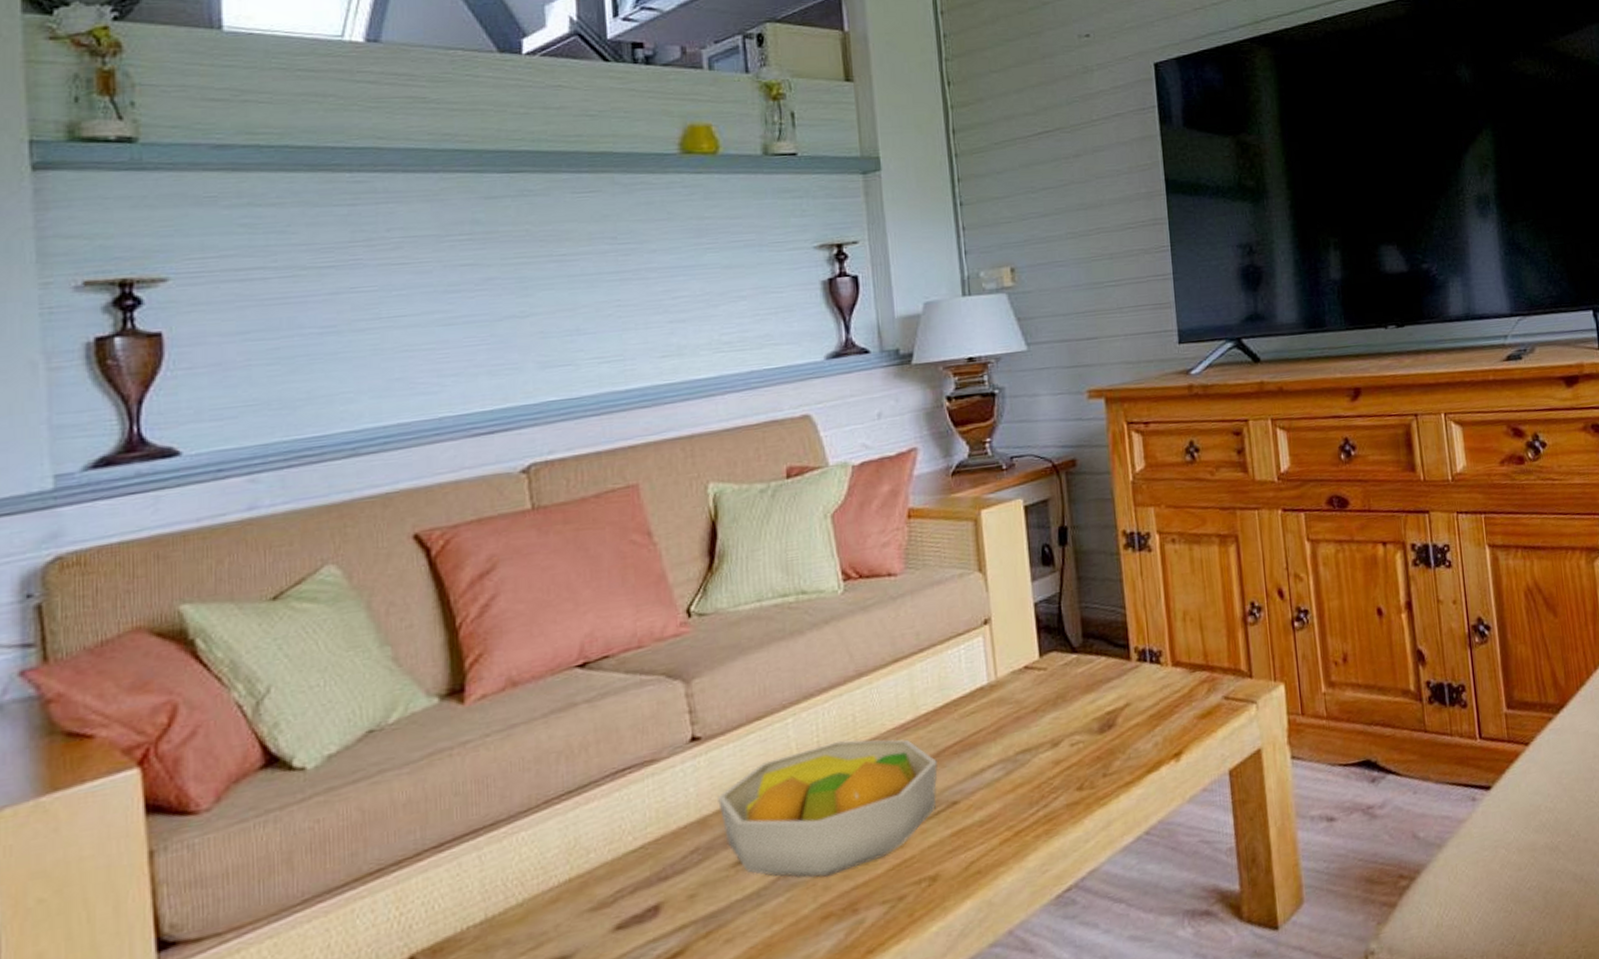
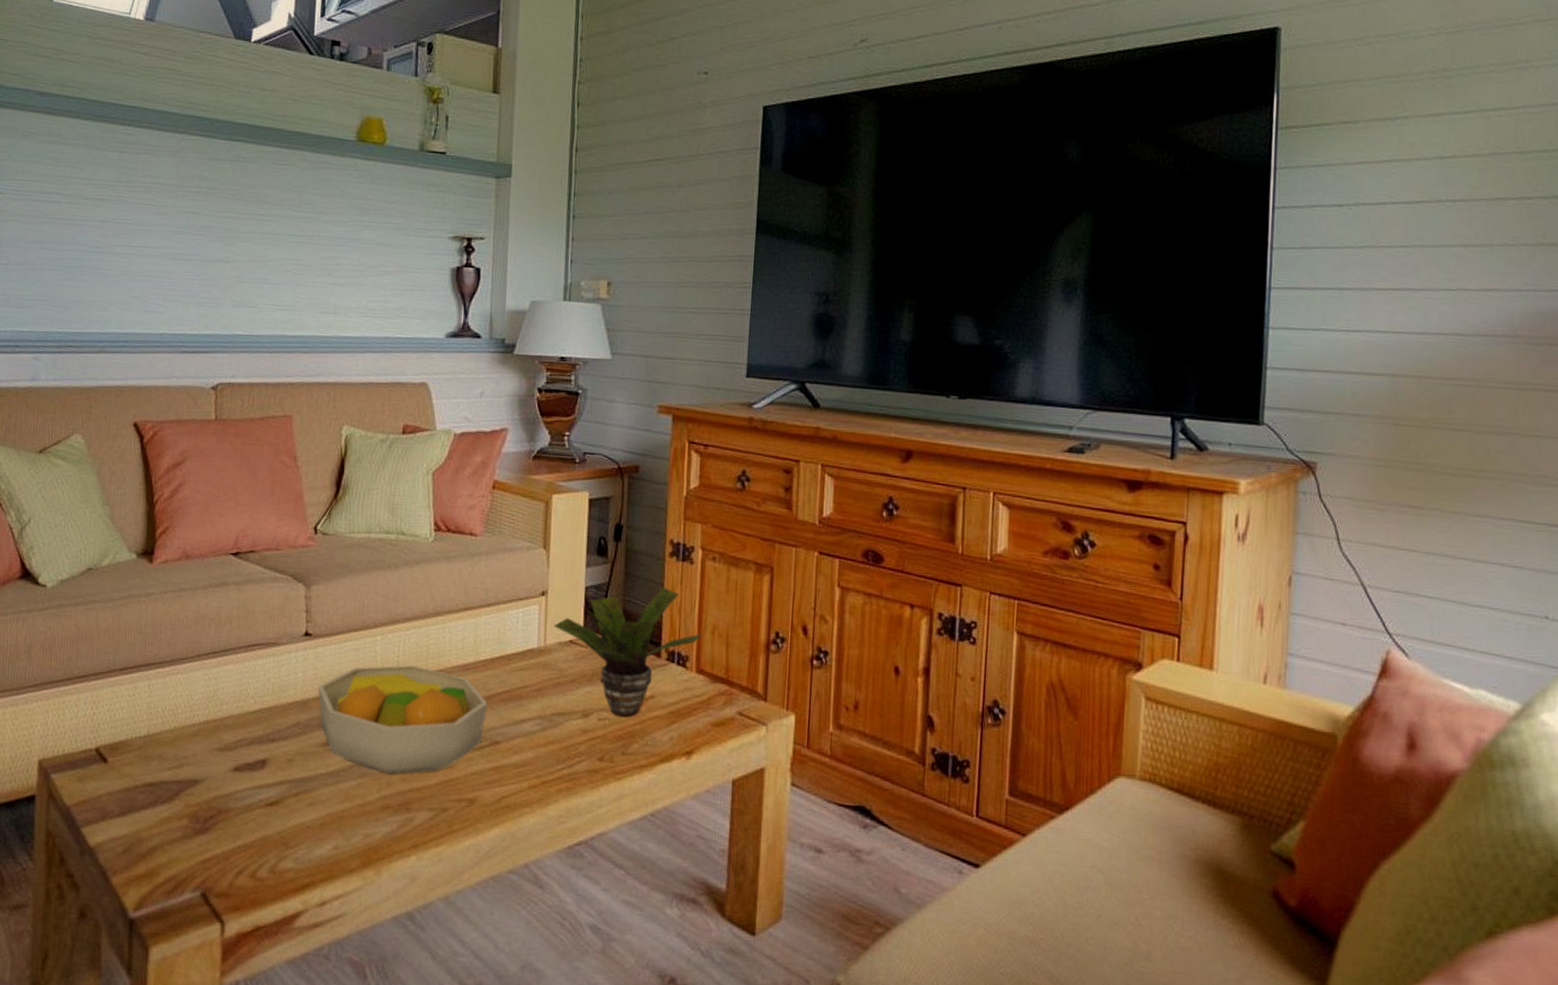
potted plant: none [1003,582,1174,736] -> present [553,586,703,718]

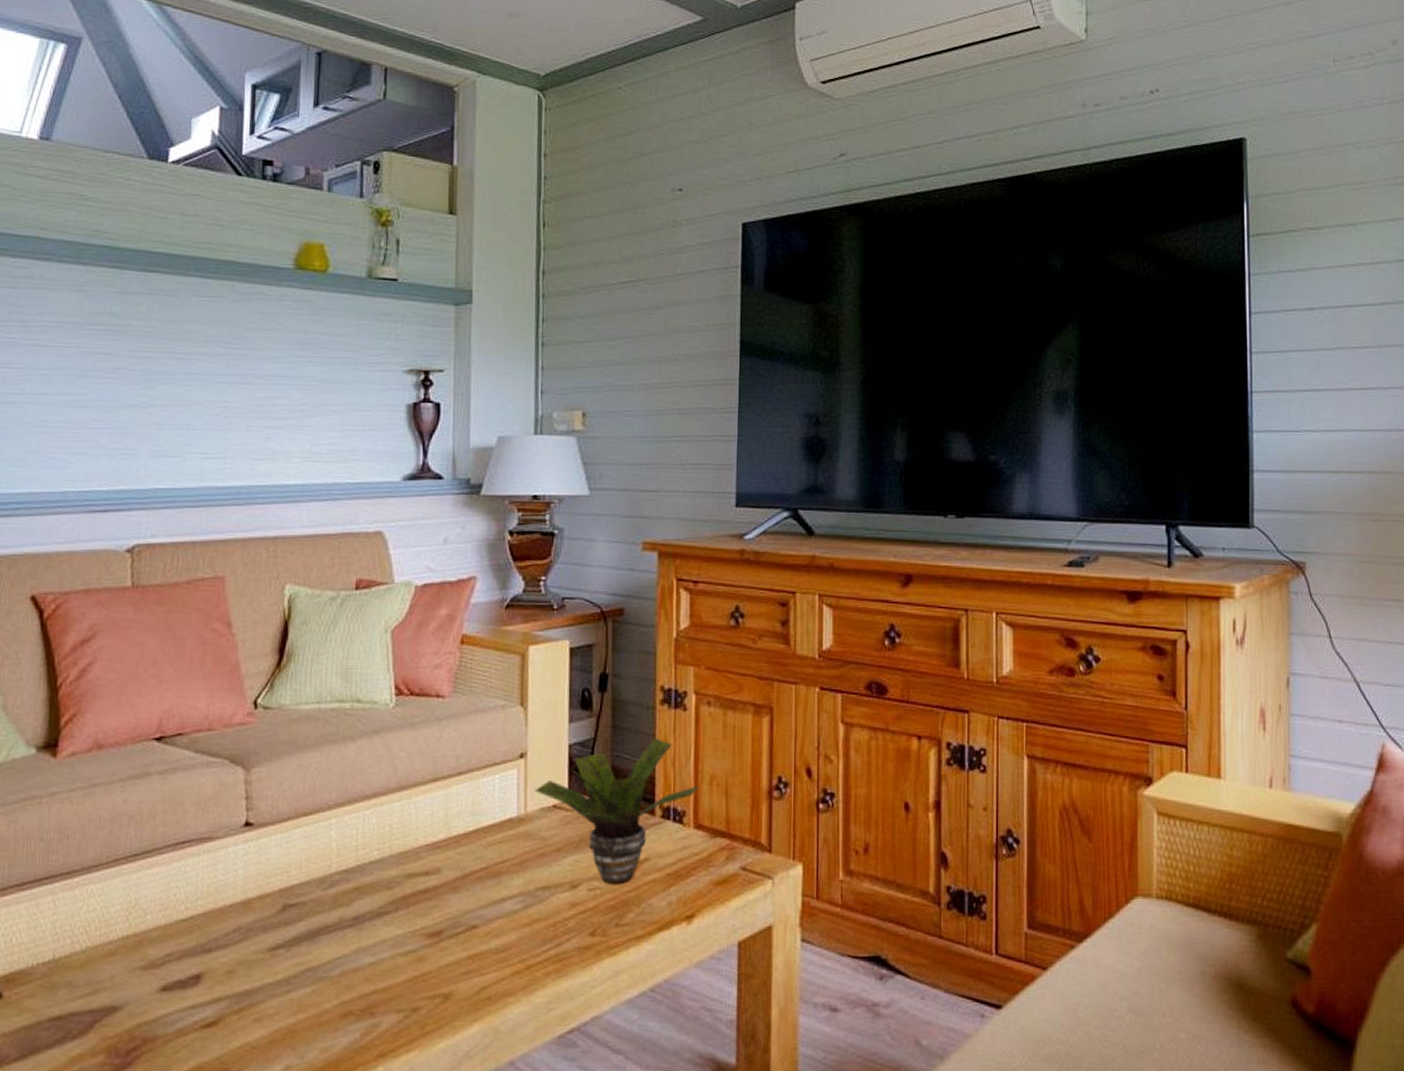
fruit bowl: present [318,665,488,775] -> none [262,848,462,976]

